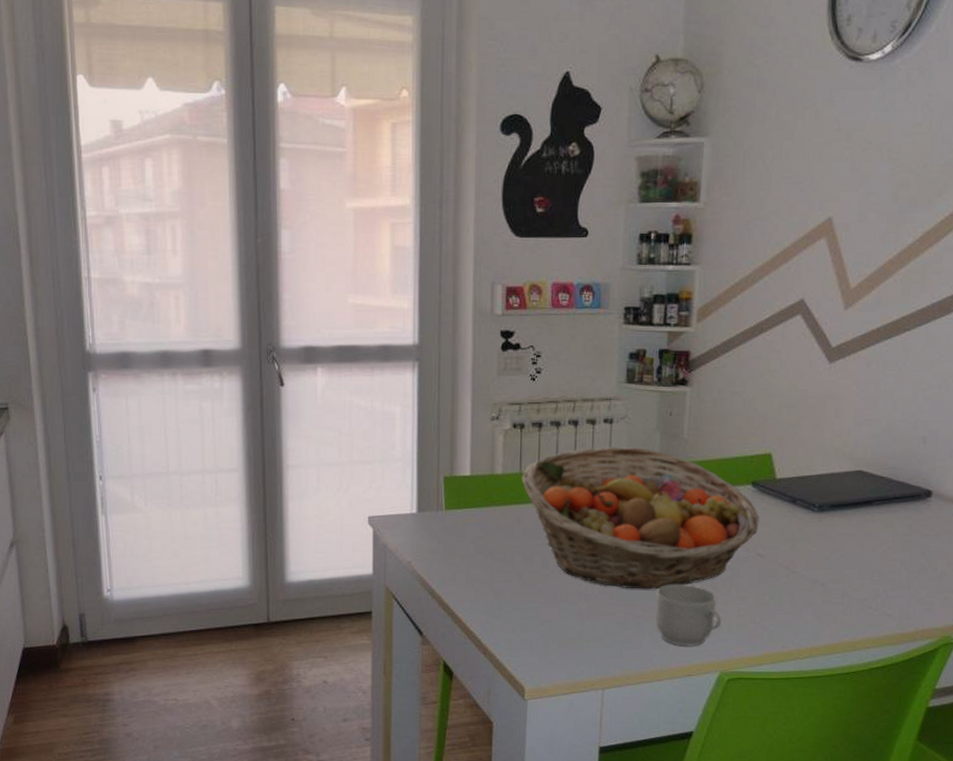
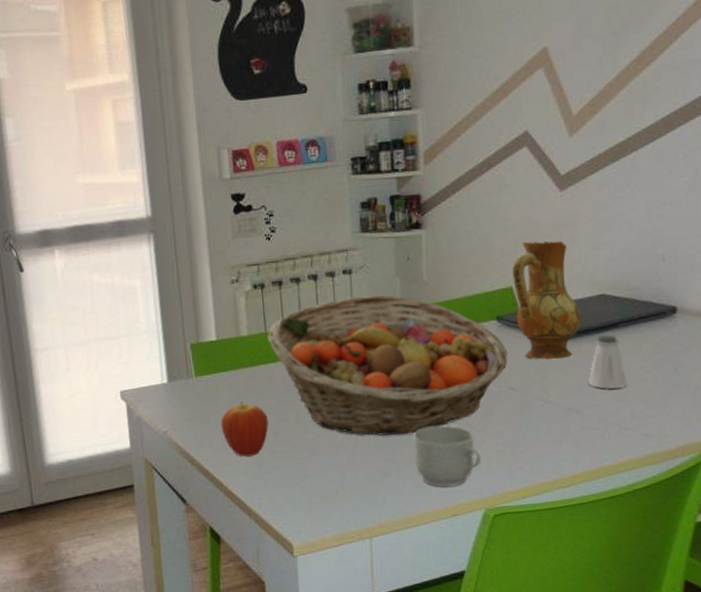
fruit: none [466,539,513,595] -> present [221,401,269,457]
ceramic jug: none [771,409,836,531] -> present [512,241,581,360]
saltshaker: none [836,512,875,566] -> present [588,335,627,389]

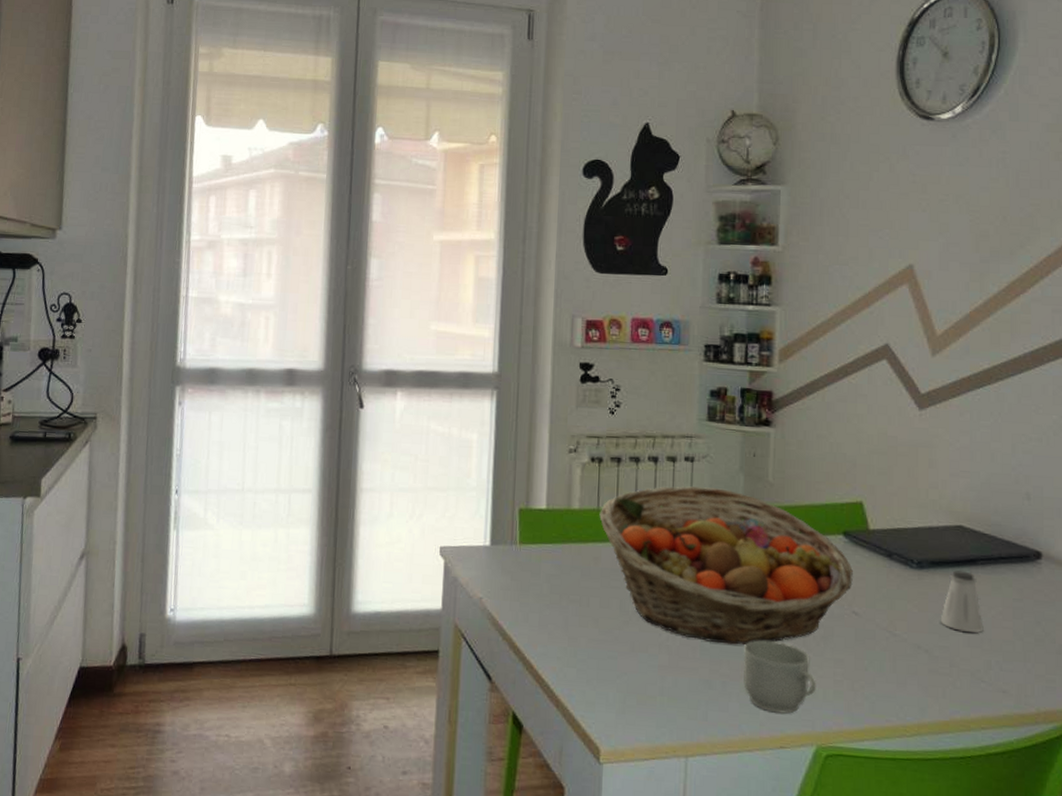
fruit: present [221,401,269,457] -> none [539,578,590,641]
ceramic jug: present [512,241,581,360] -> none [864,456,935,590]

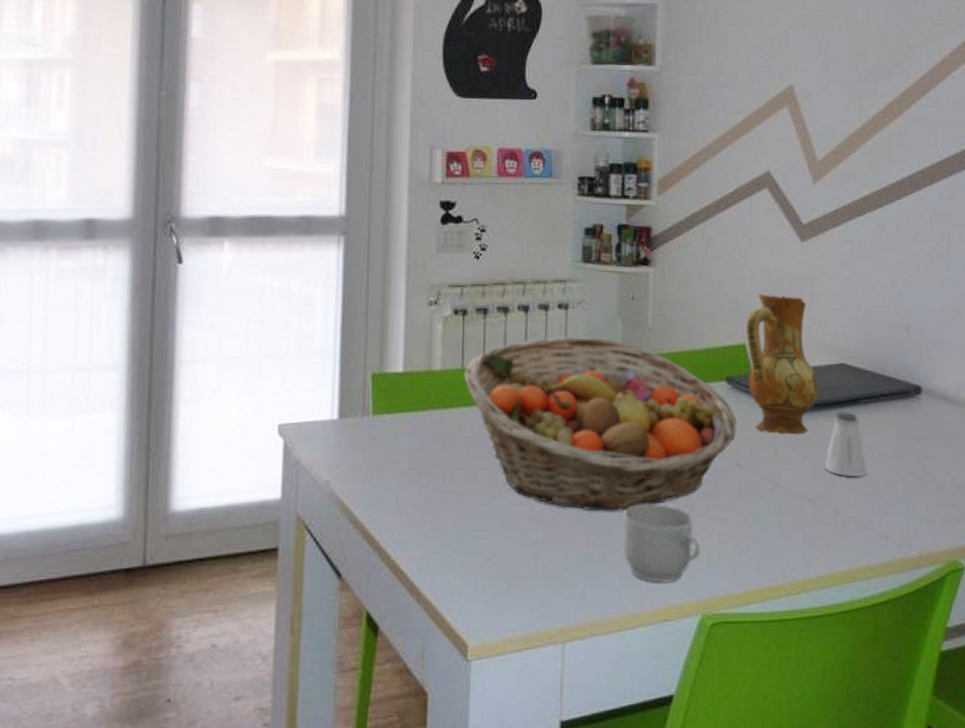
ceramic jug: none [864,456,935,590] -> present [747,293,818,435]

